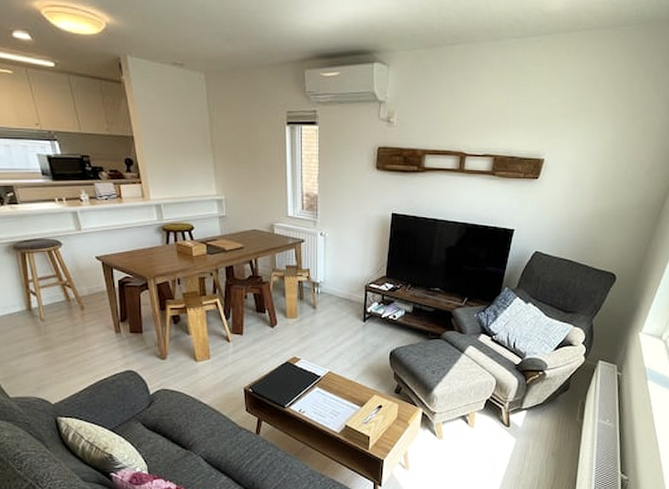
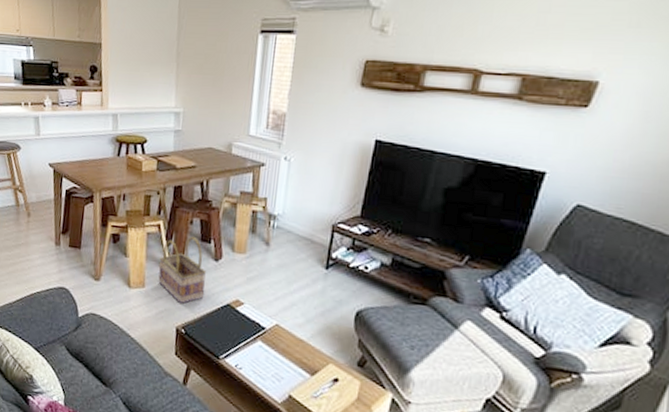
basket: none [220,308,266,368] -> present [158,235,206,305]

